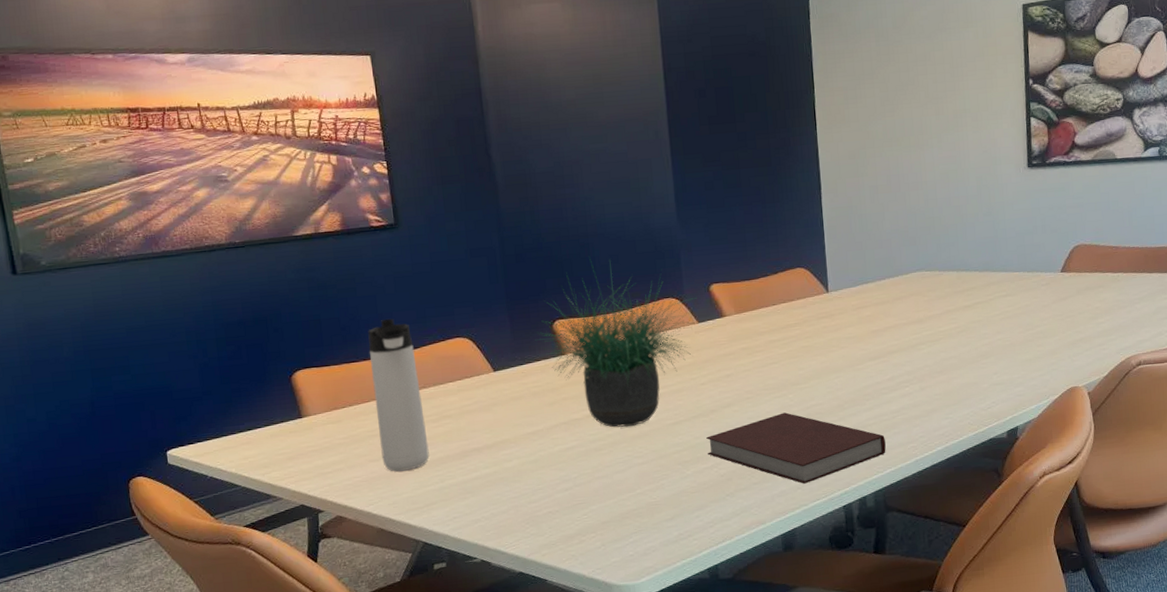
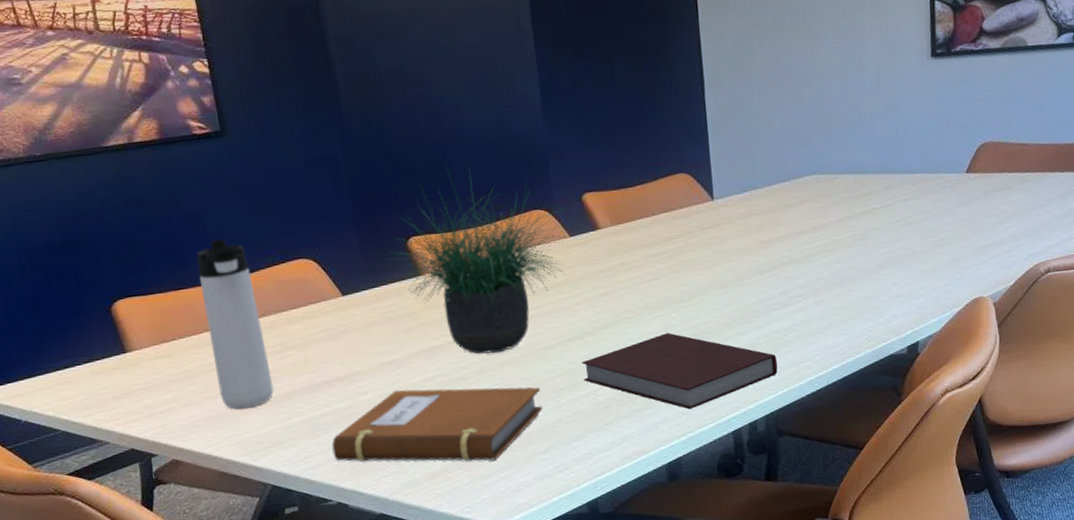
notebook: none [478,458,670,526] -> present [331,386,543,462]

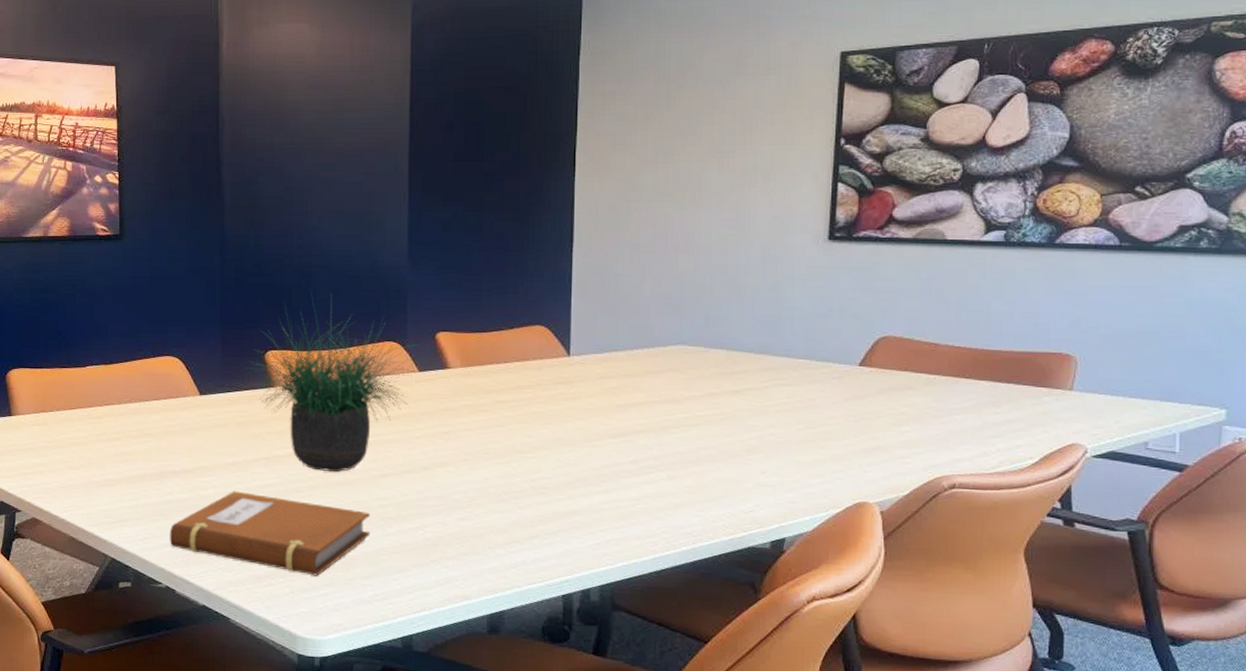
thermos bottle: present [196,238,274,409] -> none [80,328,127,483]
notebook: present [582,333,778,410] -> none [415,481,620,564]

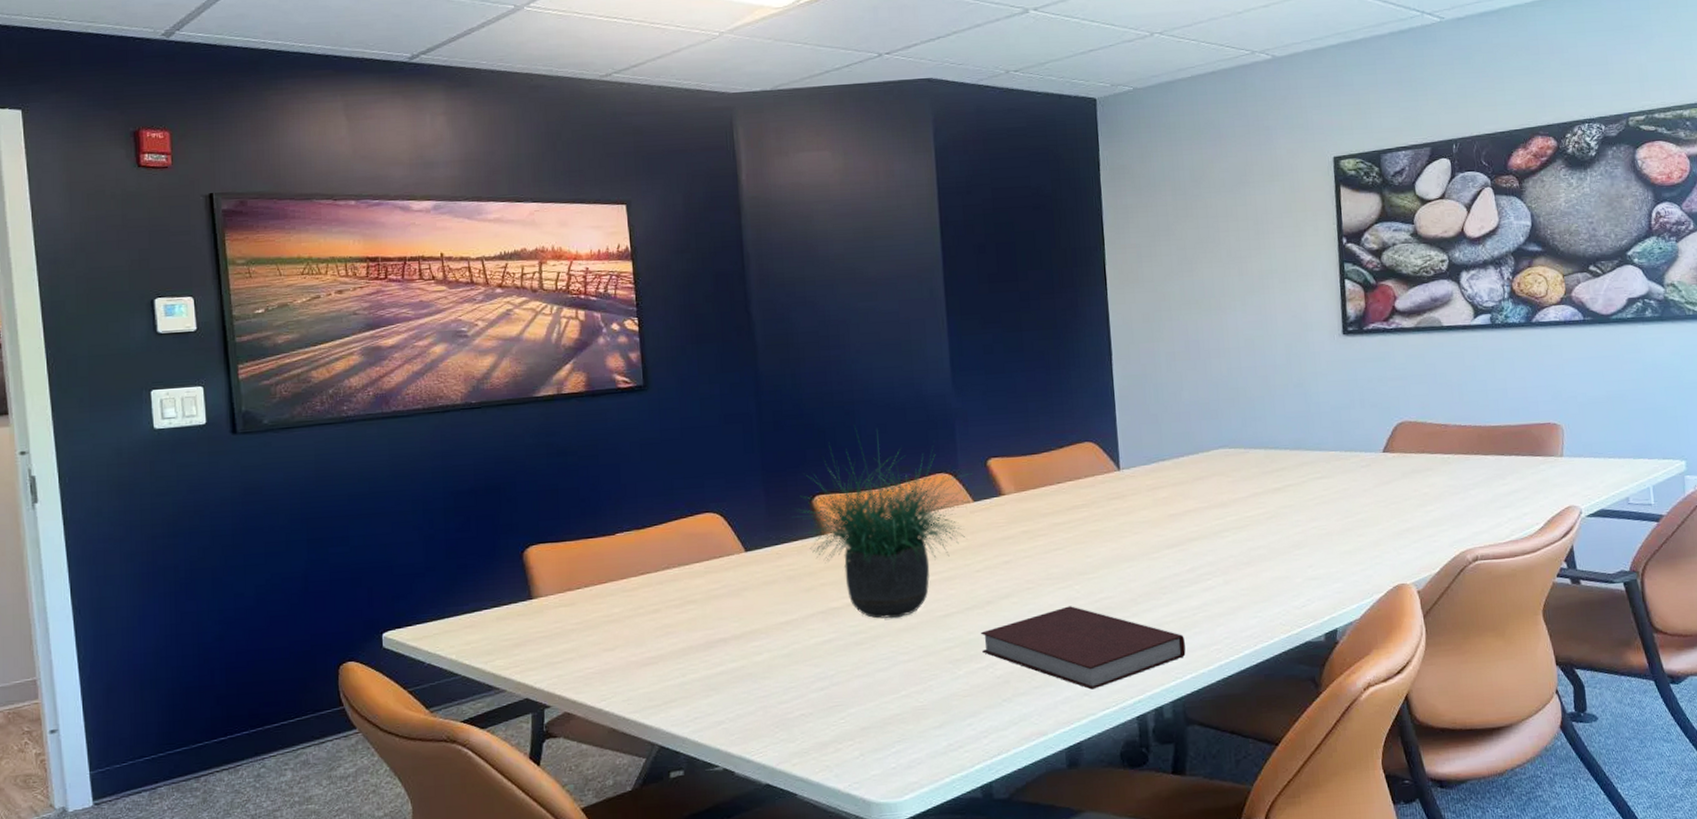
notebook: present [169,491,371,576] -> none [722,651,939,733]
notebook: none [415,481,620,564] -> present [981,606,1186,690]

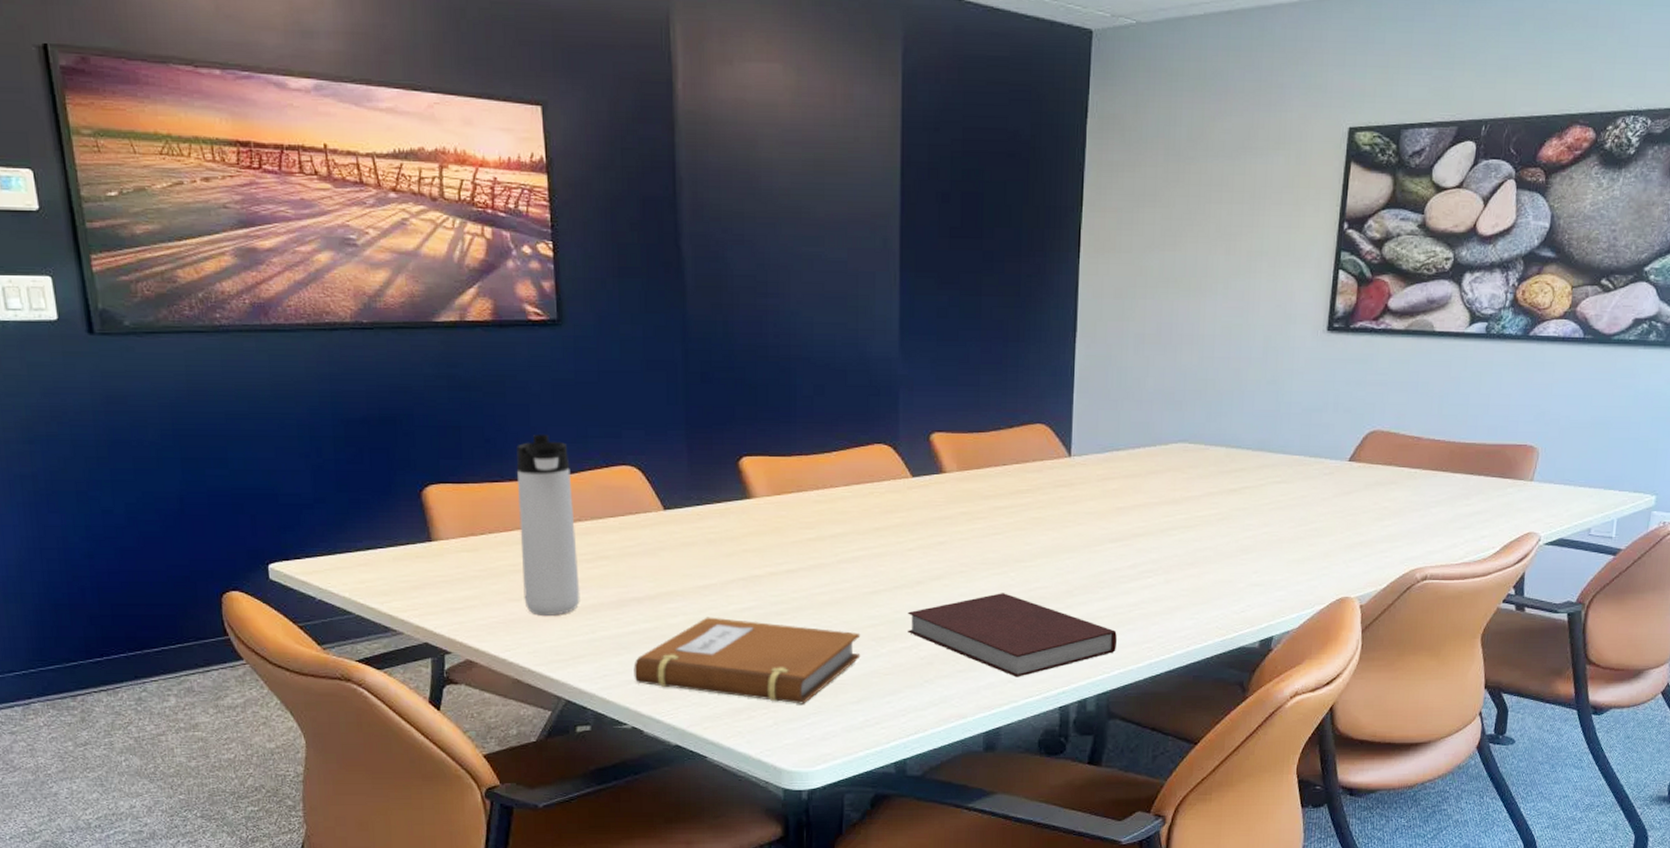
thermos bottle: none [609,489,670,663] -> present [517,434,580,616]
notebook: none [722,651,939,733] -> present [633,617,861,704]
potted plant: present [795,425,978,619] -> none [720,384,917,591]

